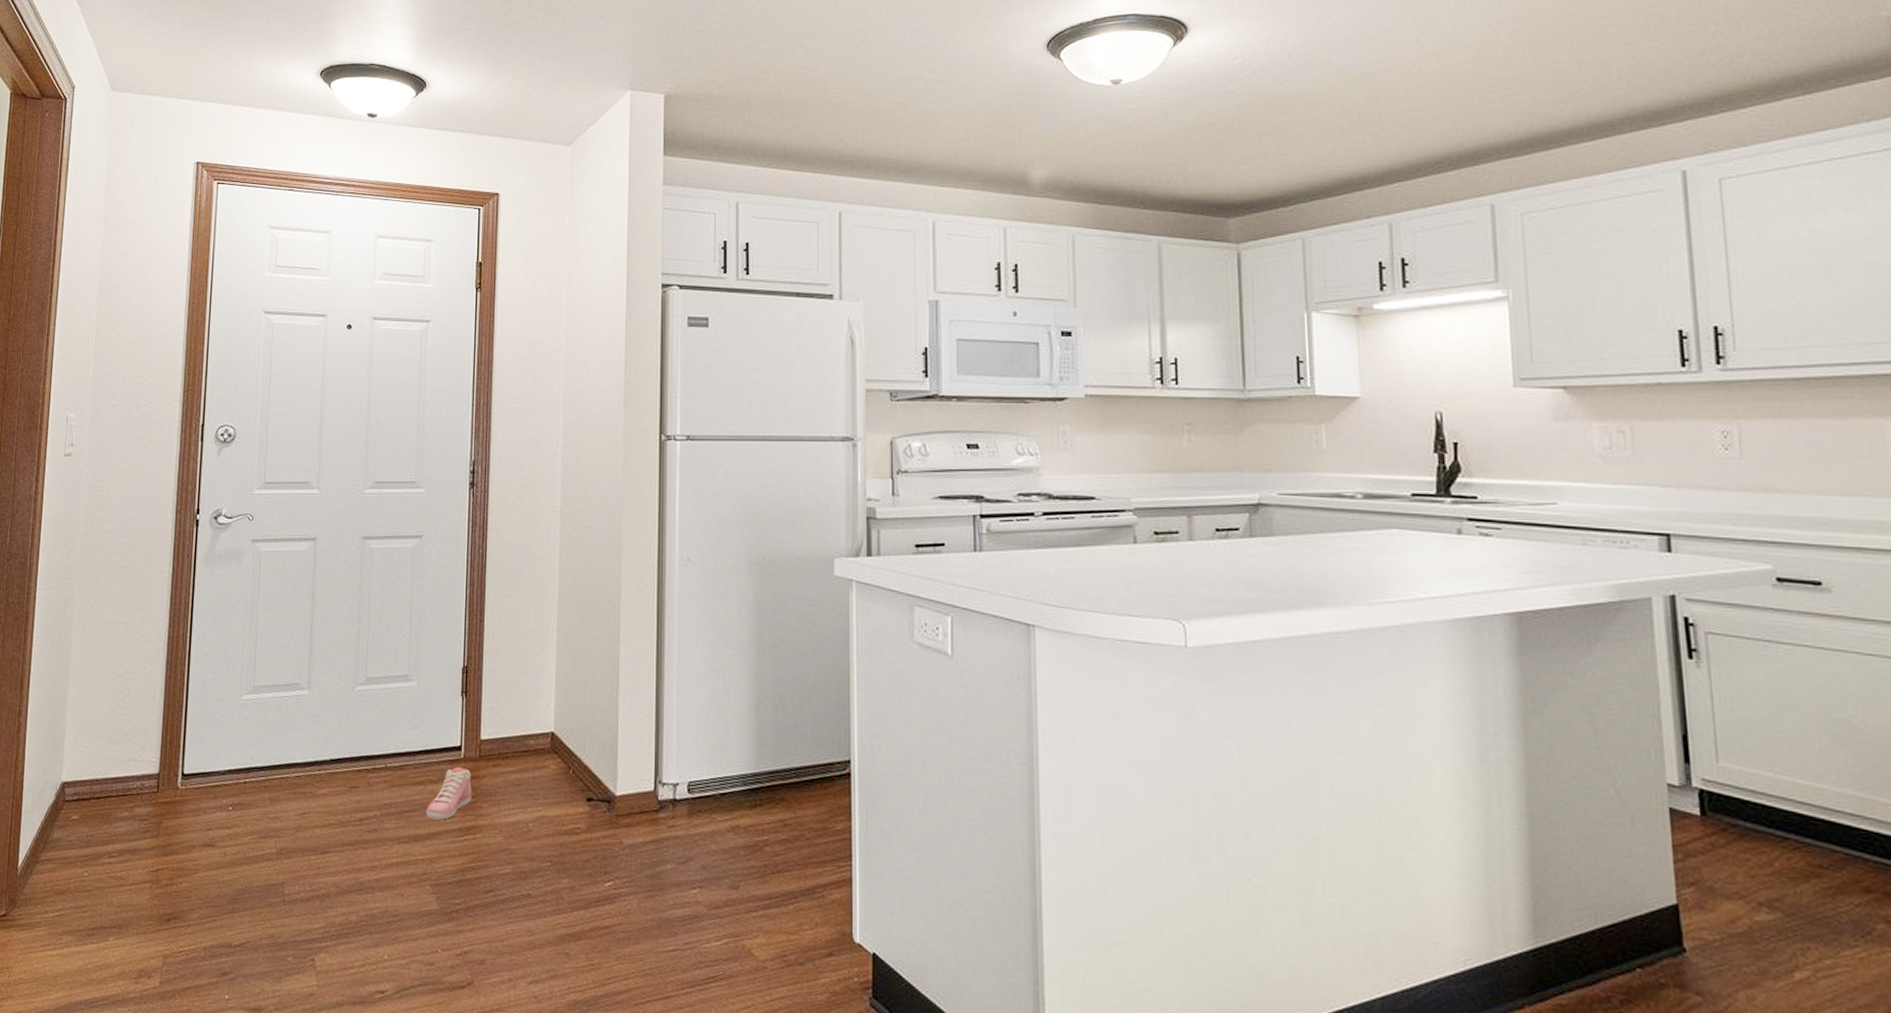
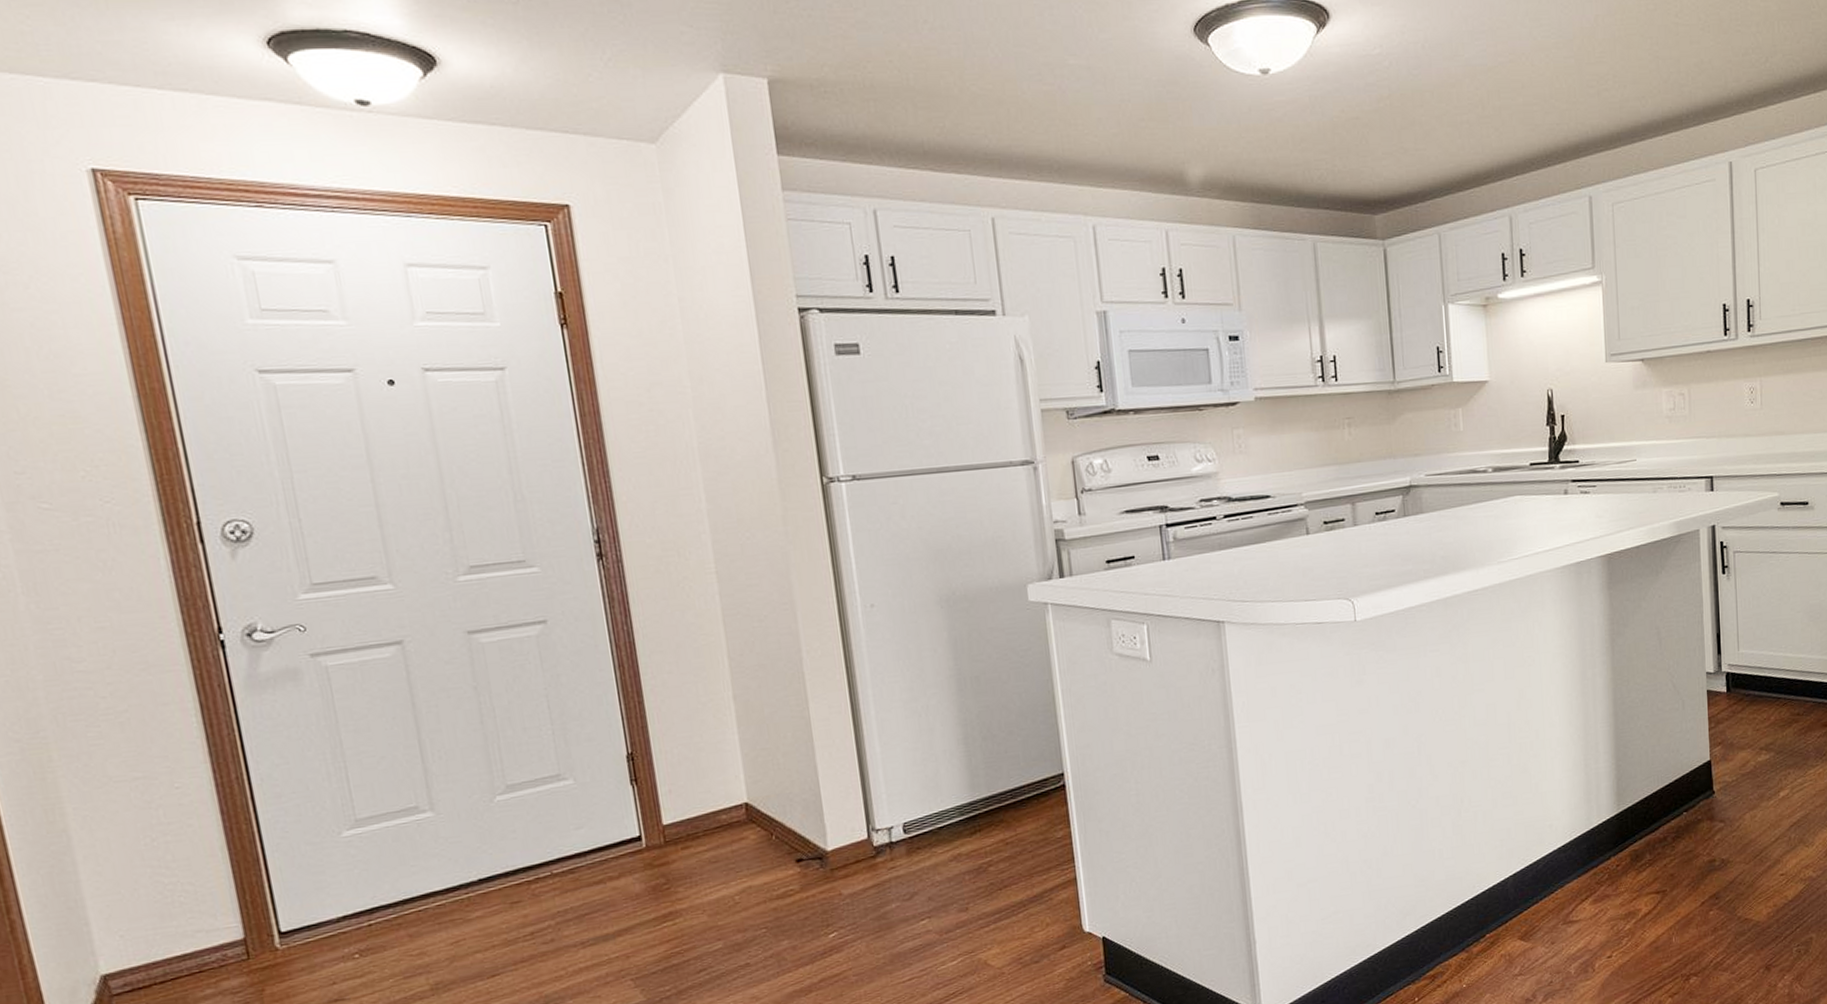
sneaker: present [425,767,472,820] -> none [610,857,664,916]

